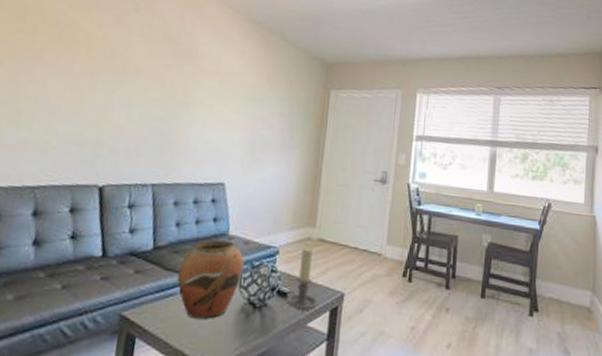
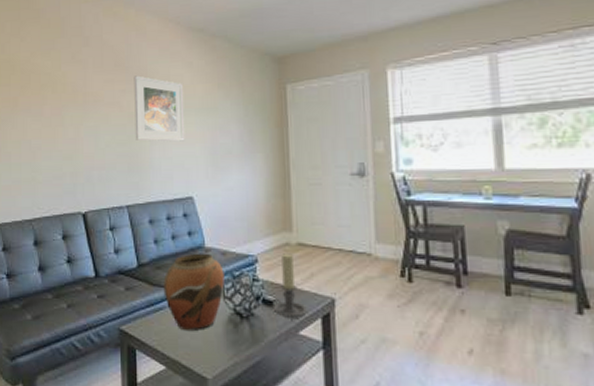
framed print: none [173,53,233,127] -> present [134,75,185,142]

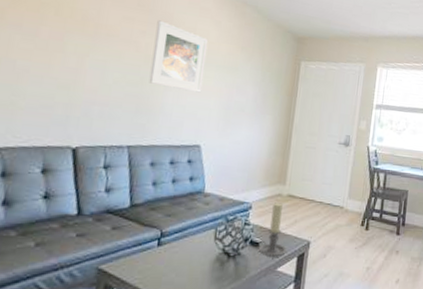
vase: present [163,253,225,332] -> none [154,197,219,270]

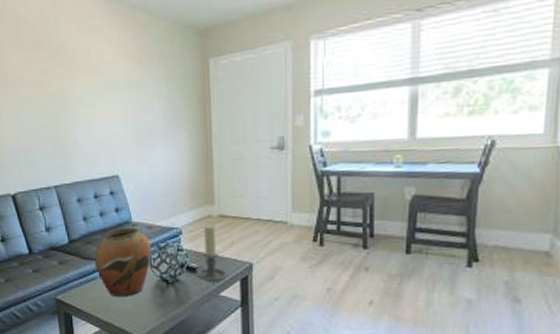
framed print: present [149,20,209,93] -> none [53,53,109,122]
vase: none [154,197,219,270] -> present [94,227,151,298]

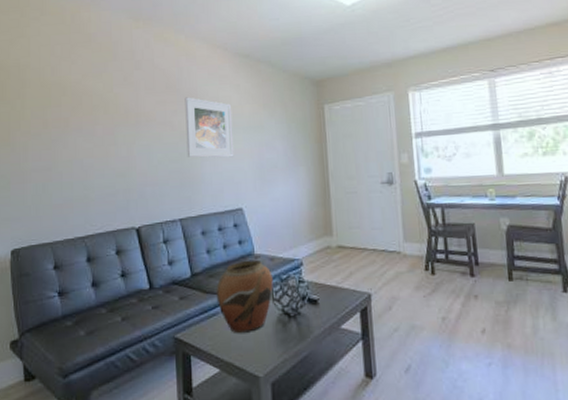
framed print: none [53,53,109,122] -> present [185,97,234,158]
candle holder: present [196,225,227,282] -> none [317,255,347,314]

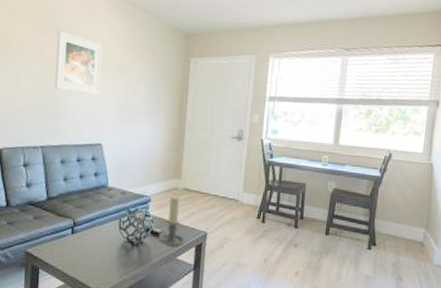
vase: present [216,259,273,334] -> none [68,191,122,255]
candle holder: none [317,255,347,314] -> present [158,196,185,246]

